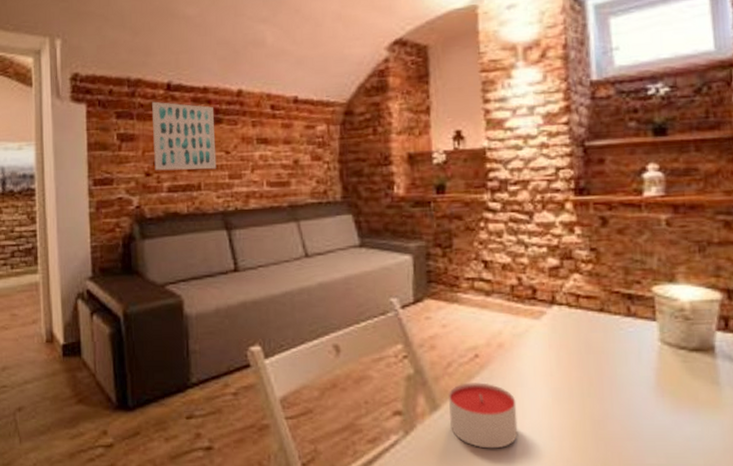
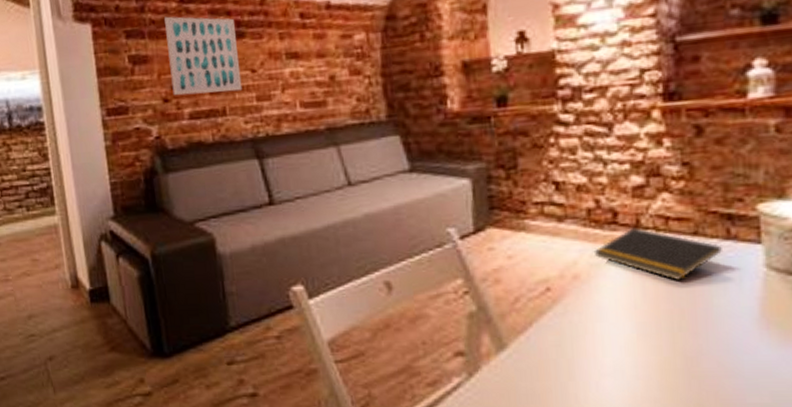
candle: present [449,382,518,449] -> none [517,318,598,390]
notepad: none [516,303,624,352] -> present [593,228,722,281]

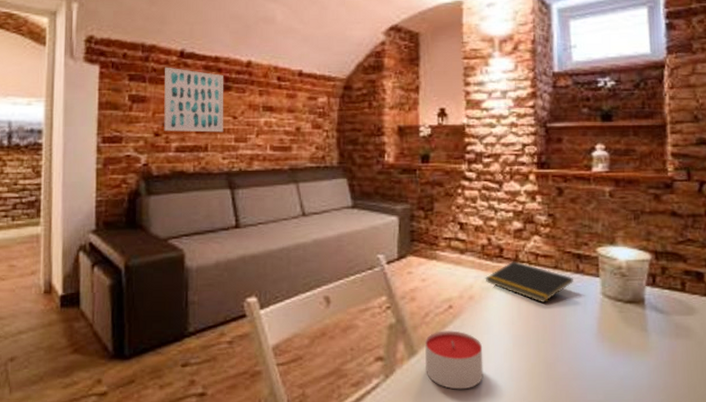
candle: none [517,318,598,390] -> present [424,330,483,390]

